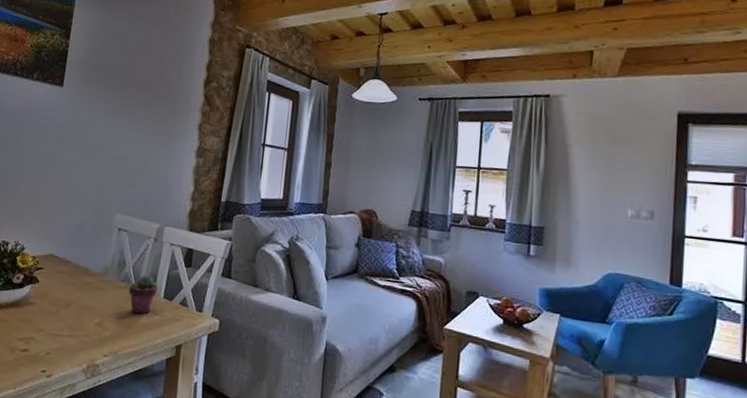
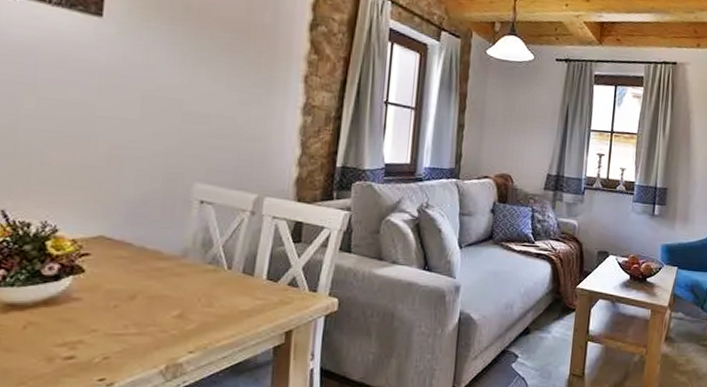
potted succulent: present [128,275,158,314] -> none [218,254,258,300]

